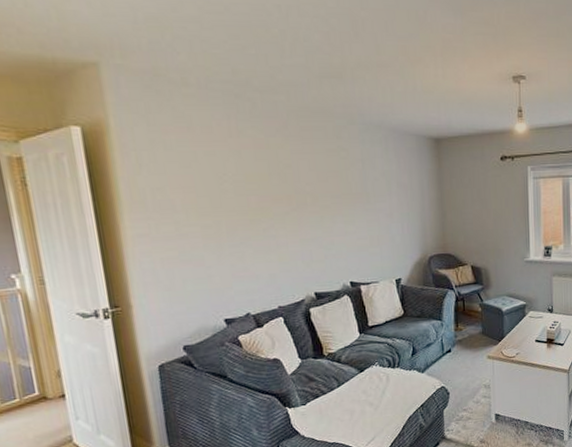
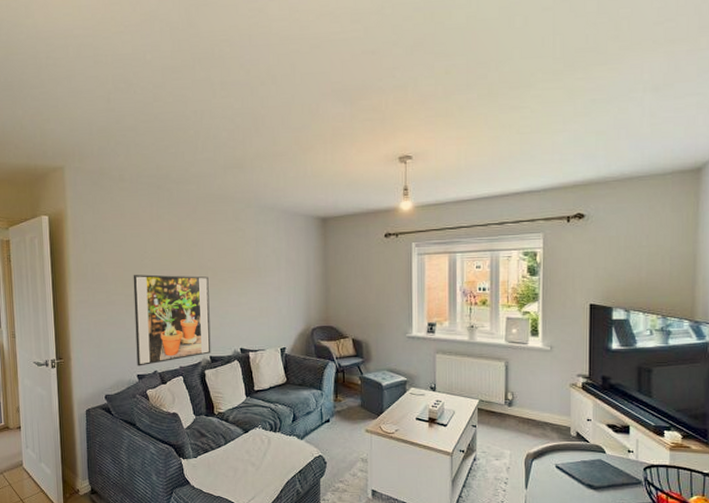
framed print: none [210,201,316,310] -> present [133,274,211,366]

